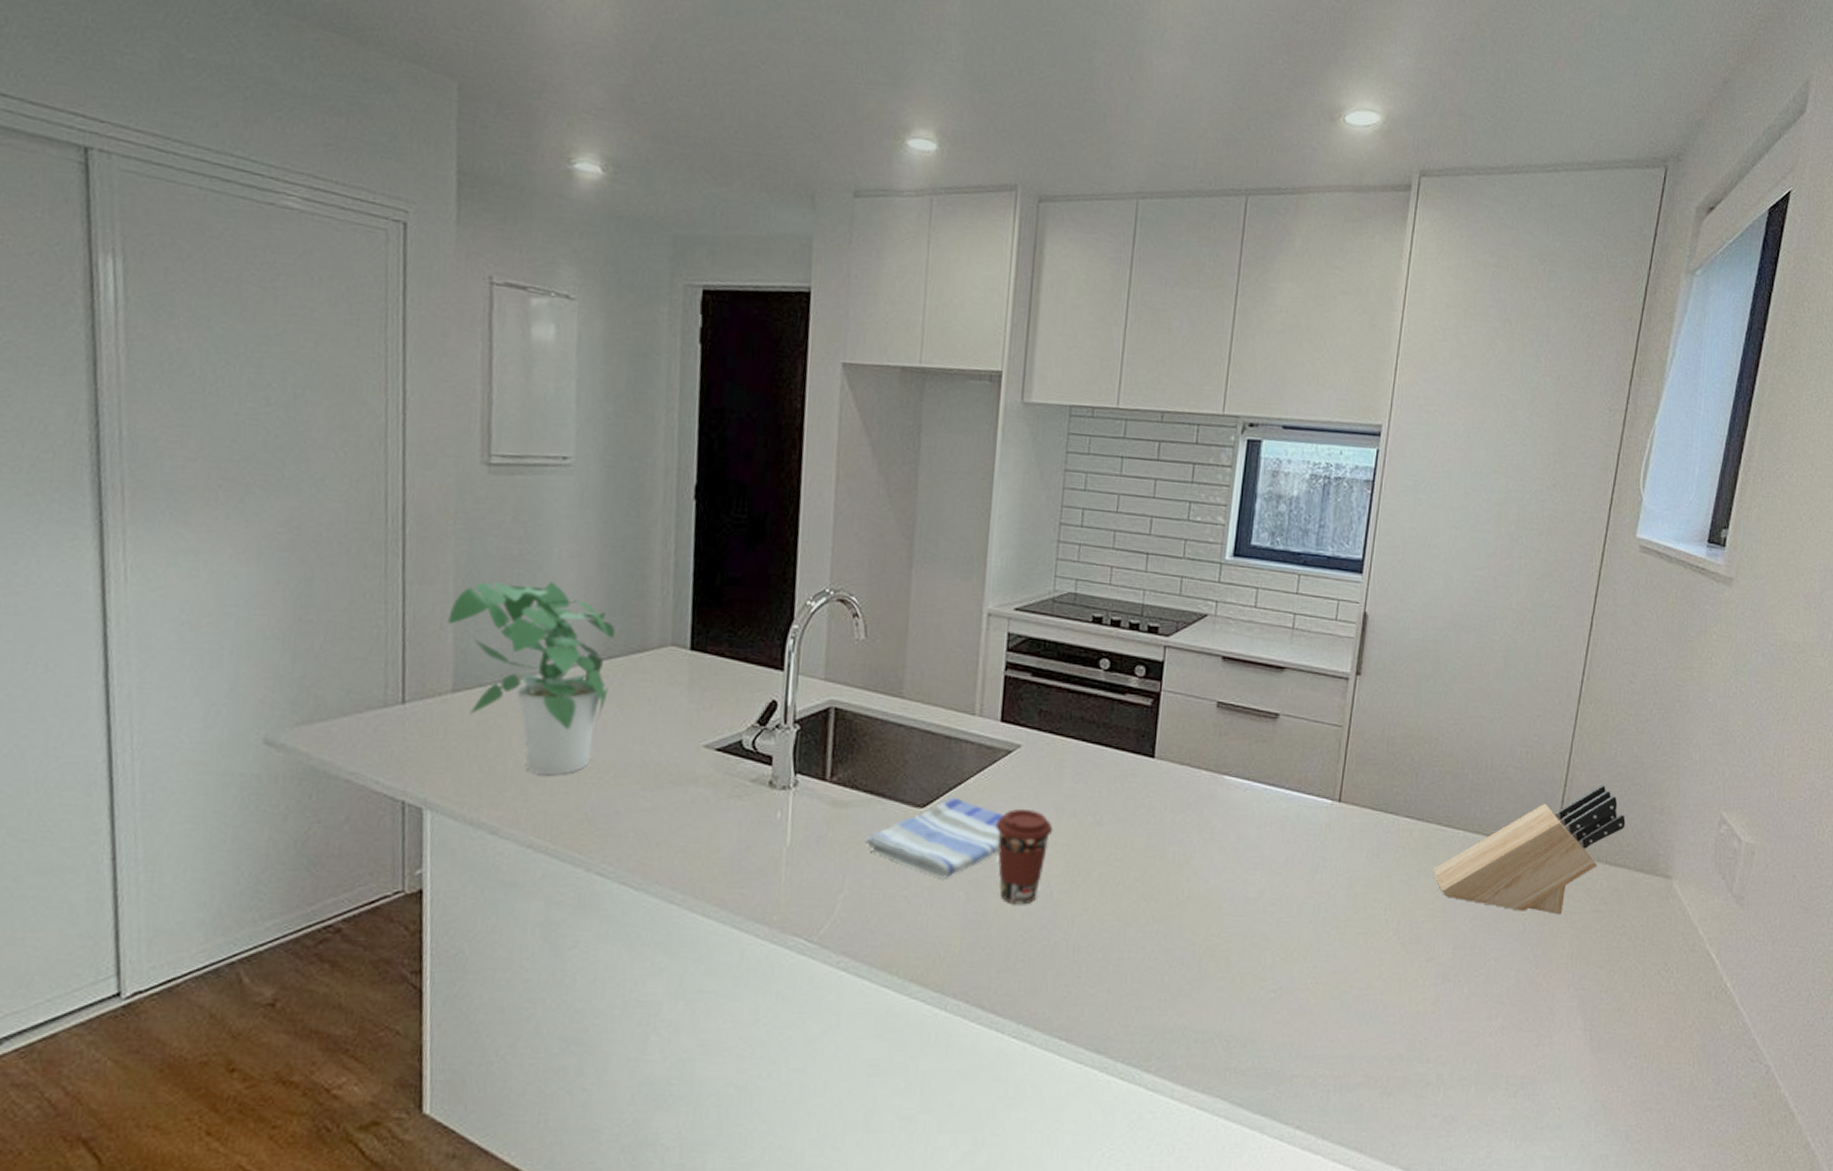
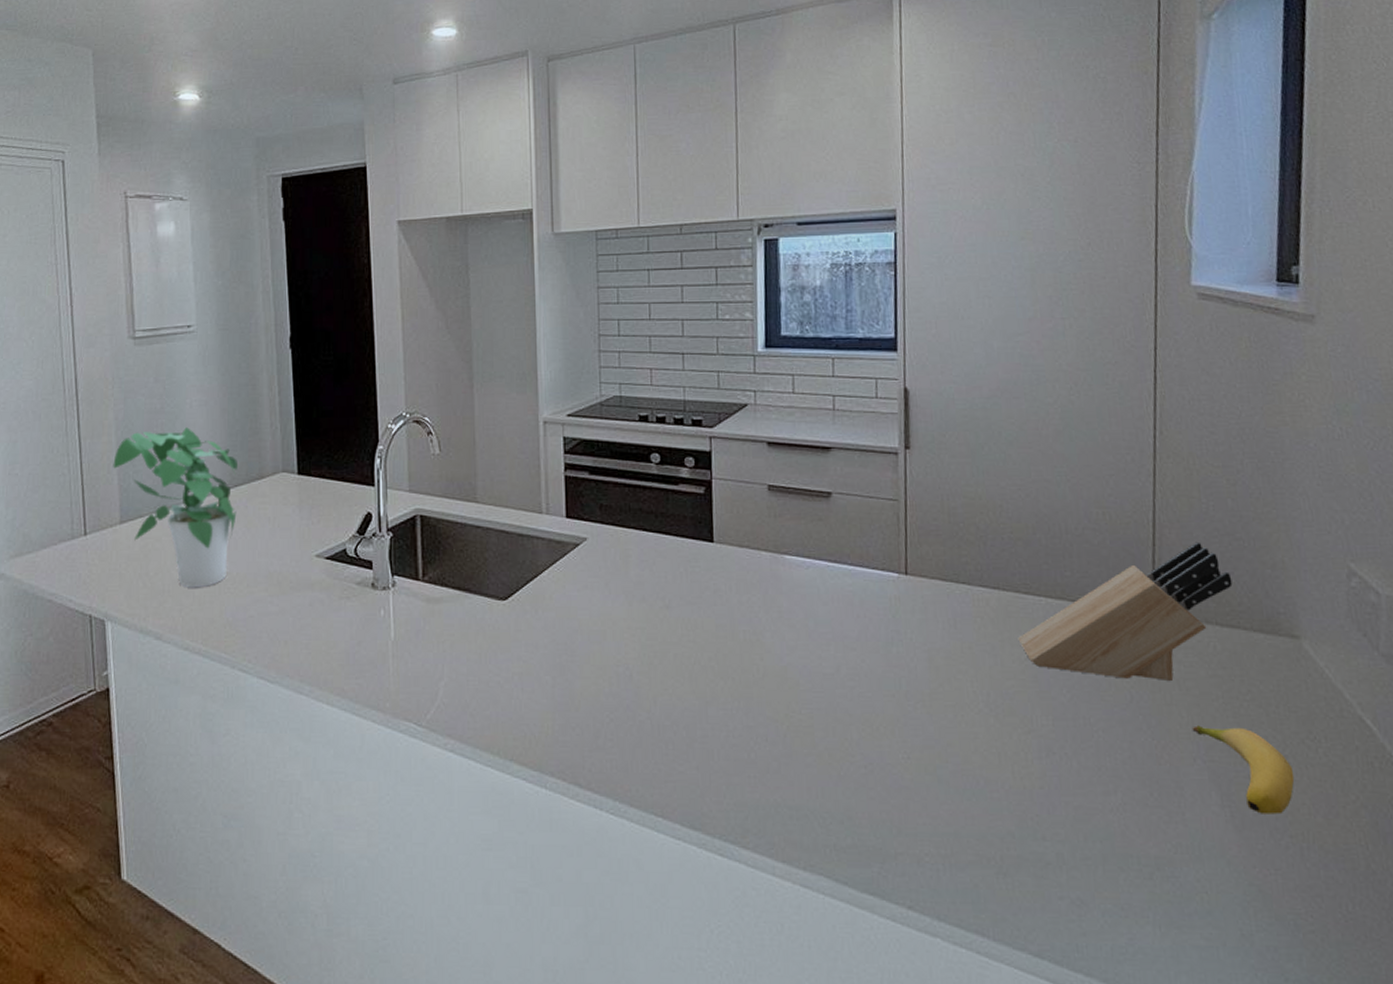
dish towel: present [865,797,1004,879] -> none [457,589,579,664]
coffee cup: present [995,808,1054,905] -> none [572,596,626,687]
banana: none [1570,956,1647,1038] -> present [1191,725,1295,814]

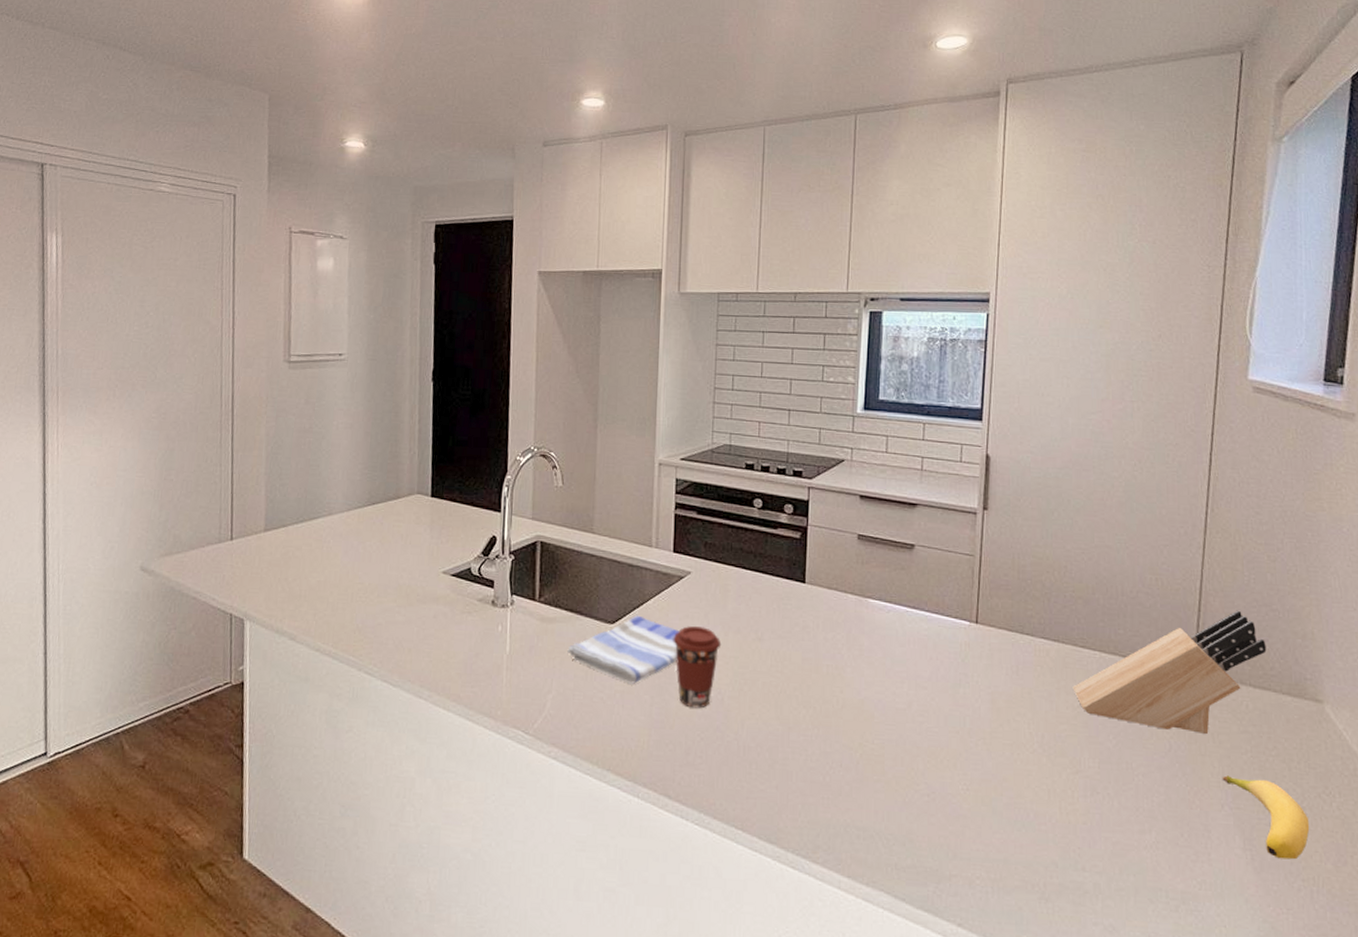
potted plant: present [113,427,239,588] -> none [261,447,377,595]
dish towel: none [457,589,579,664] -> present [567,615,680,684]
coffee cup: none [572,596,626,687] -> present [673,625,722,709]

